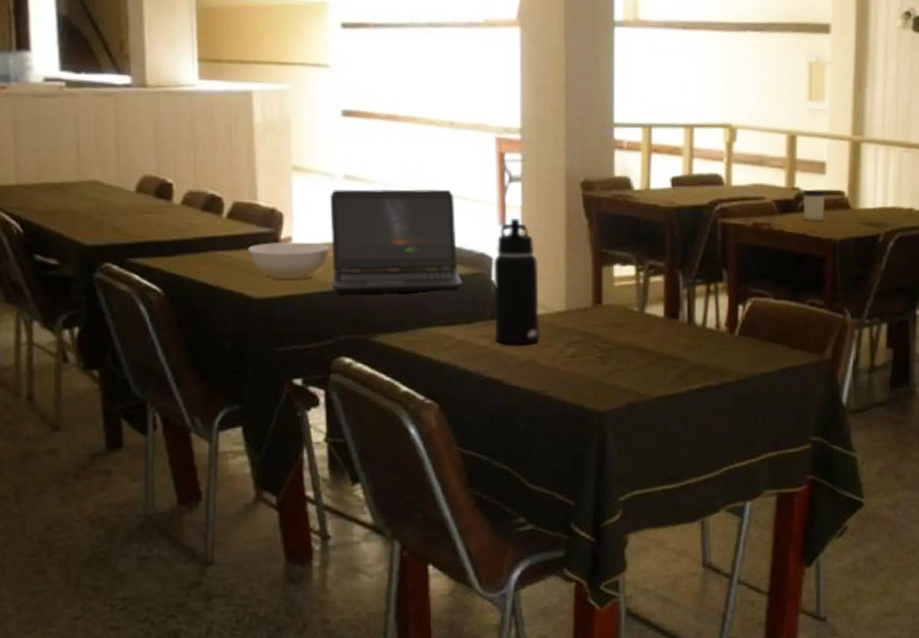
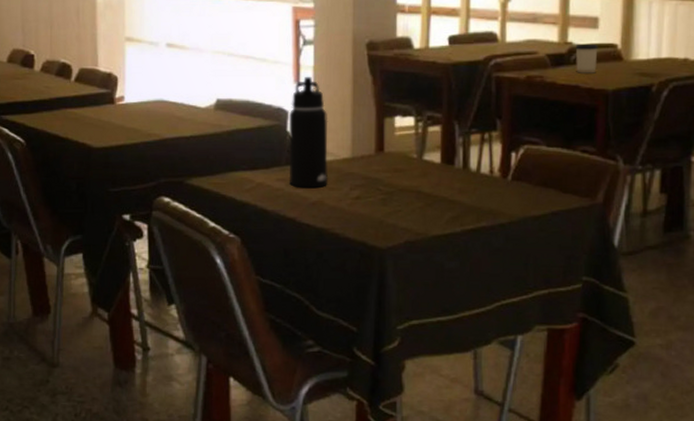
bowl: present [248,241,330,280] -> none [90,100,154,132]
laptop computer: present [329,189,463,294] -> none [154,54,263,143]

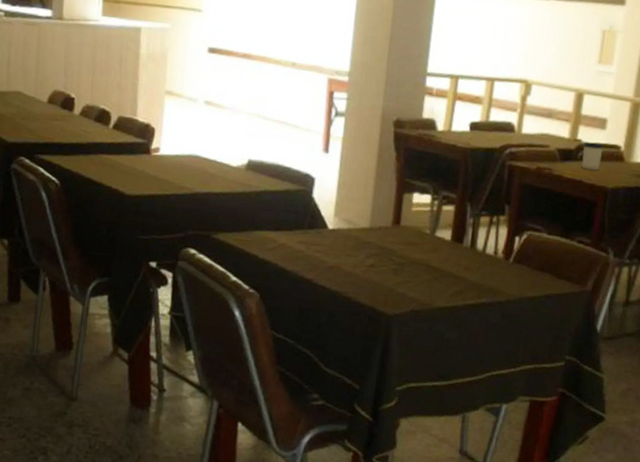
water bottle: present [288,77,329,190] -> none [309,147,352,254]

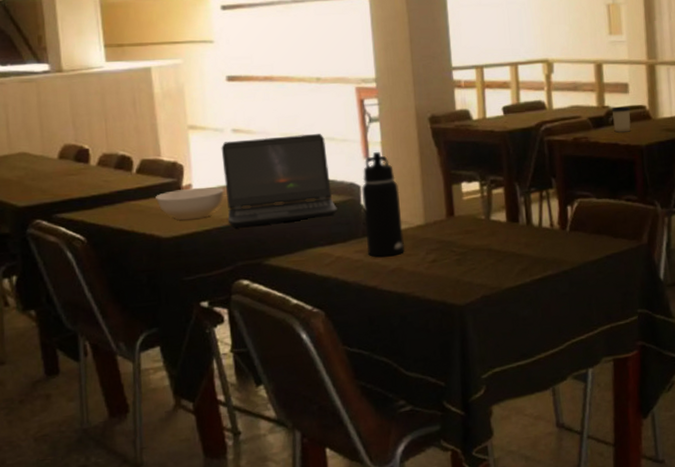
bowl: none [126,151,188,183] -> present [156,187,224,221]
laptop computer: none [186,112,289,203] -> present [221,134,337,228]
water bottle: none [309,147,352,254] -> present [362,152,405,259]

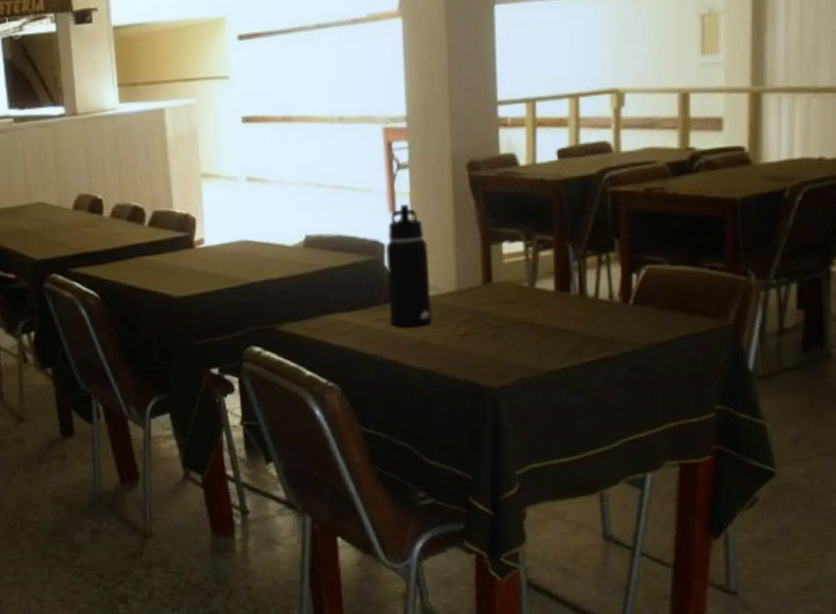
bowl: present [156,187,224,221] -> none [167,242,237,279]
laptop computer: present [221,134,337,228] -> none [235,183,358,288]
cup: present [611,106,631,133] -> none [698,148,723,182]

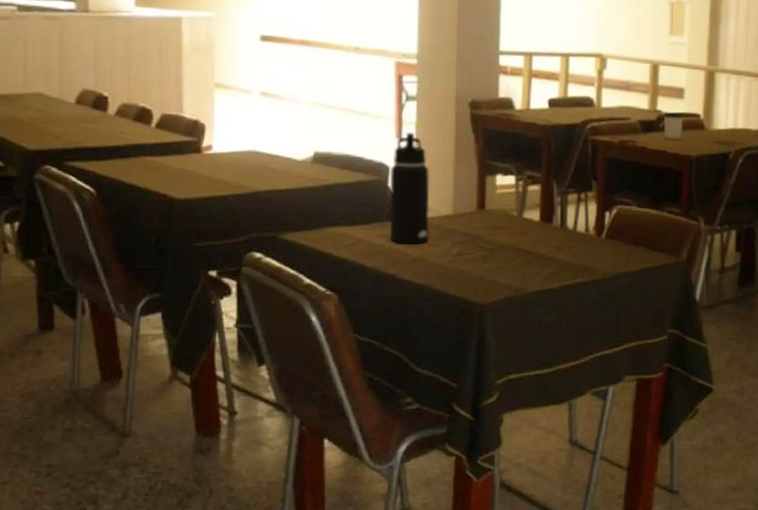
cup: none [698,148,723,182] -> present [663,112,684,140]

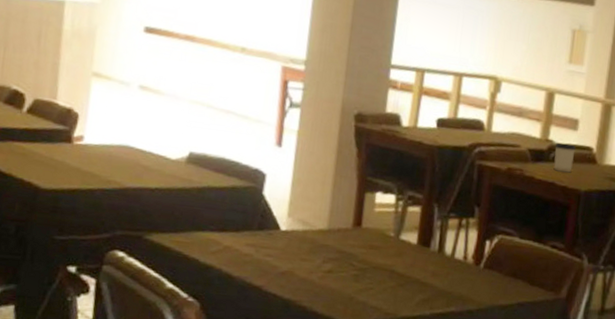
water bottle: present [389,133,430,246] -> none [259,141,308,259]

